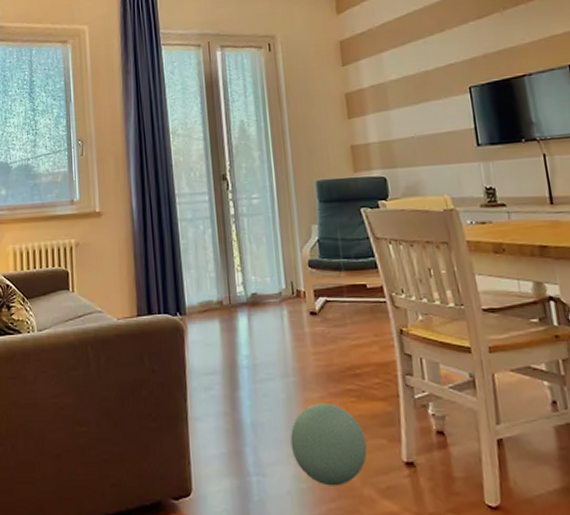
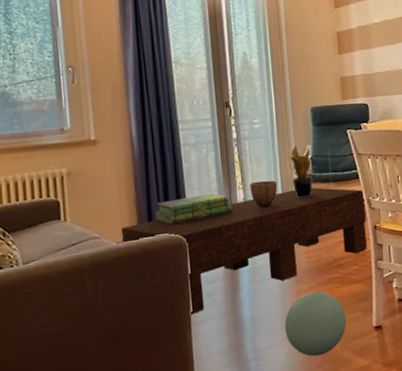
coffee table: none [121,275,391,409] -> present [120,187,367,316]
stack of books: none [153,275,232,305] -> present [155,193,233,225]
decorative bowl: none [249,264,280,294] -> present [250,180,278,207]
potted plant: none [289,225,323,288] -> present [287,145,316,199]

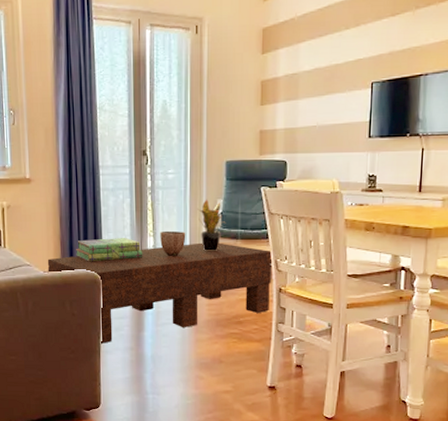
ball: present [284,291,347,357] -> none [182,343,241,402]

